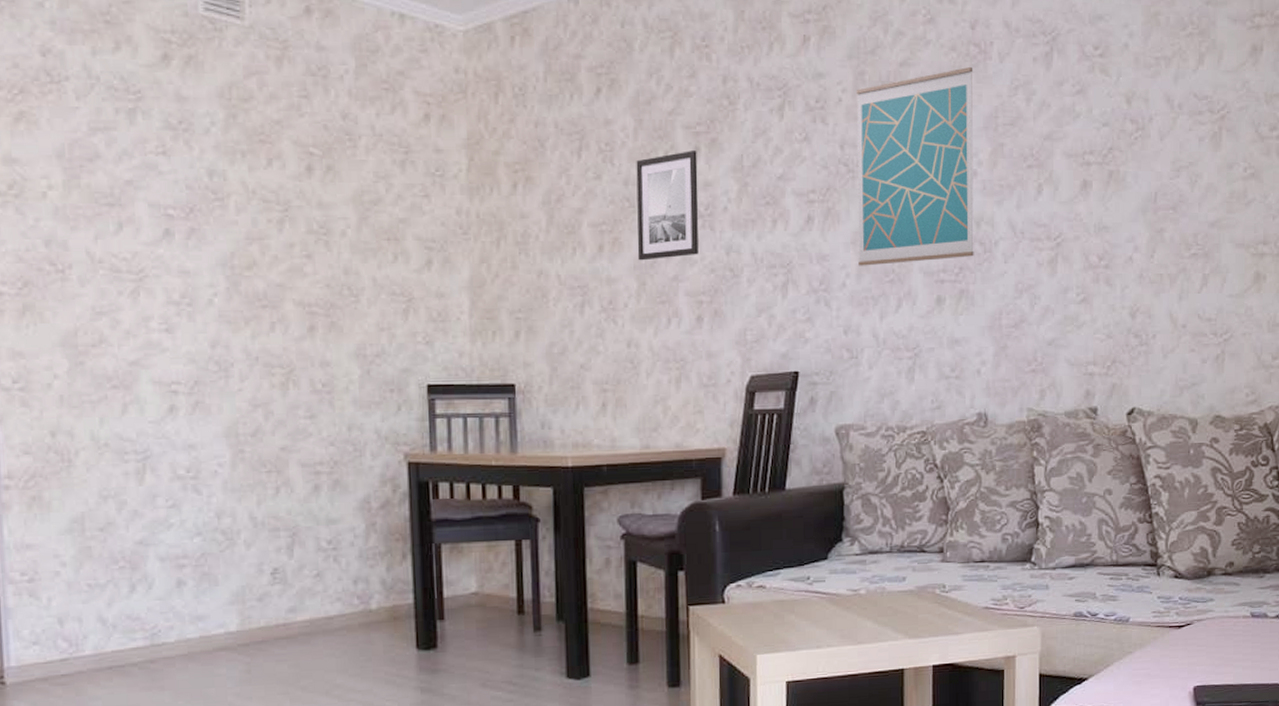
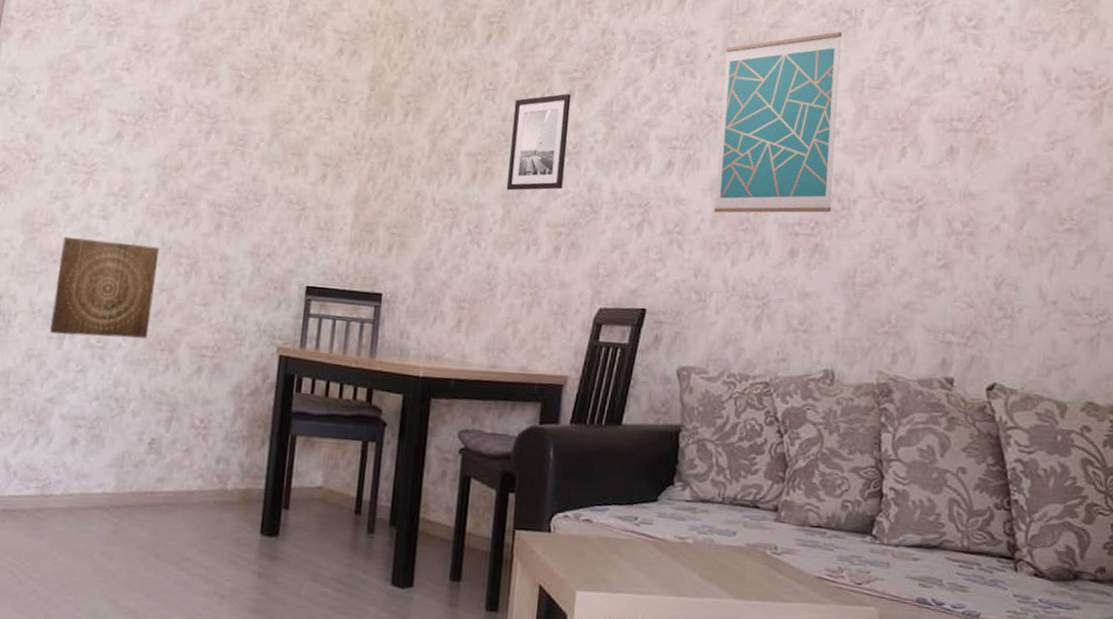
wall art: none [119,357,248,469] -> present [50,236,160,339]

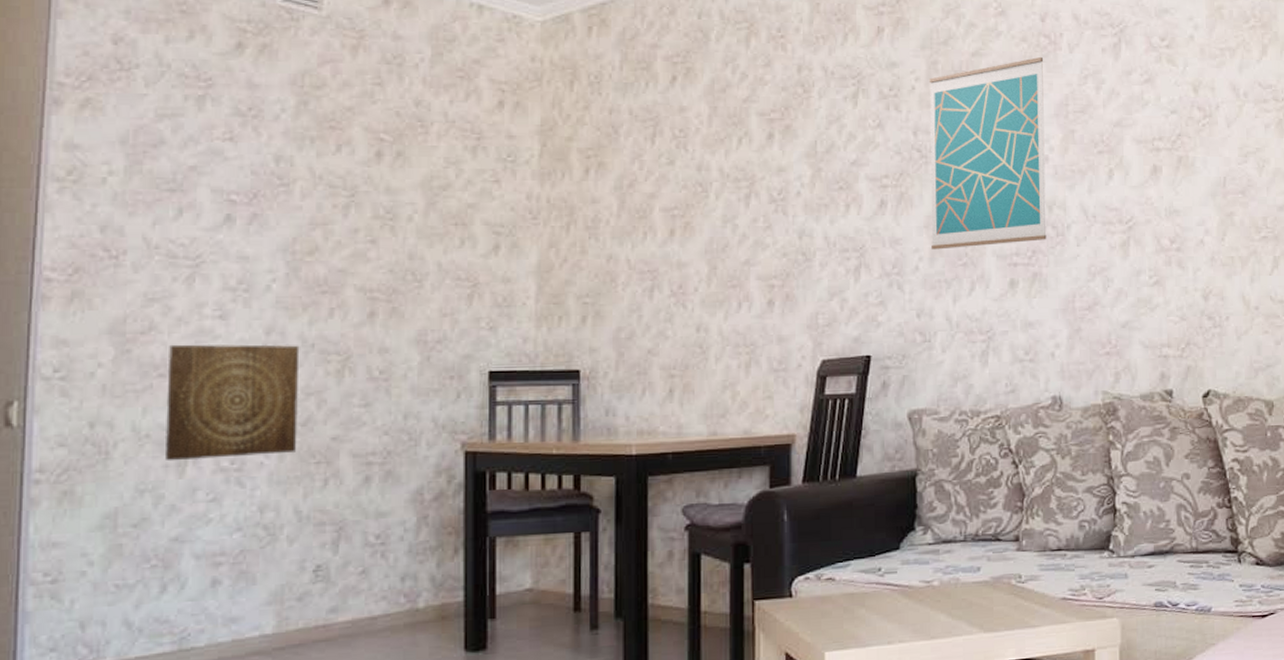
wall art: present [506,94,571,191] -> none [709,137,772,245]

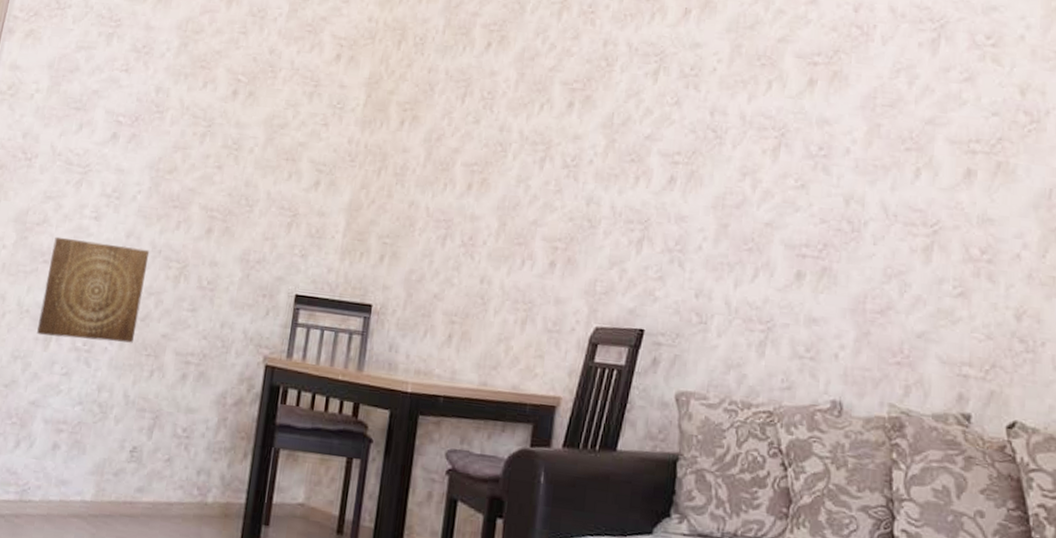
wall art: present [928,56,1047,250] -> none [717,47,854,235]

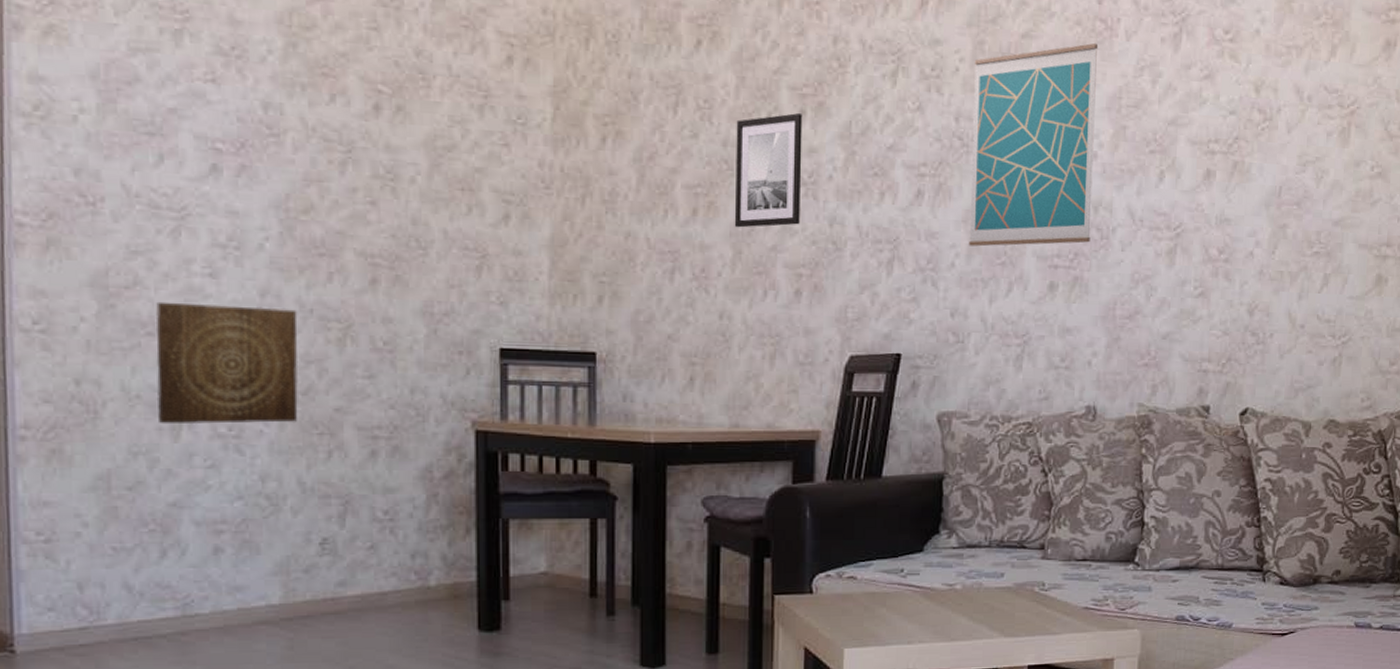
wall art: none [502,104,571,203] -> present [734,113,803,228]
wall art: none [717,47,854,235] -> present [969,42,1099,247]

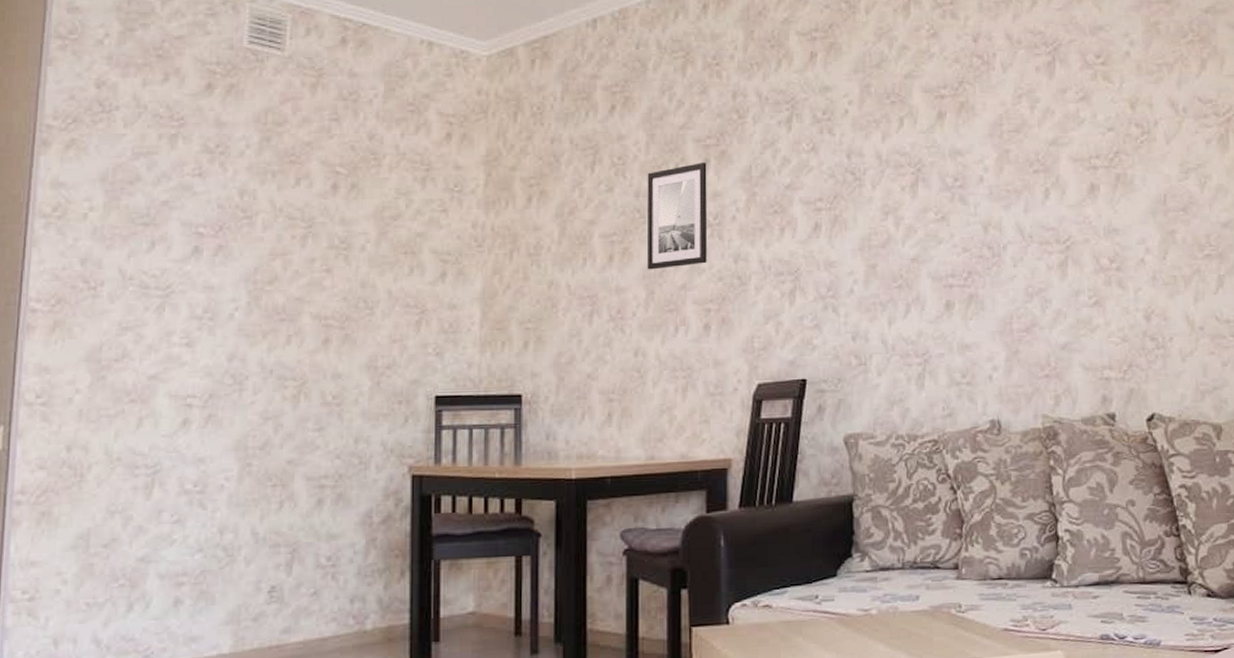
wall art: present [155,301,298,425] -> none [135,370,259,484]
wall art: present [969,42,1099,247] -> none [862,77,983,272]

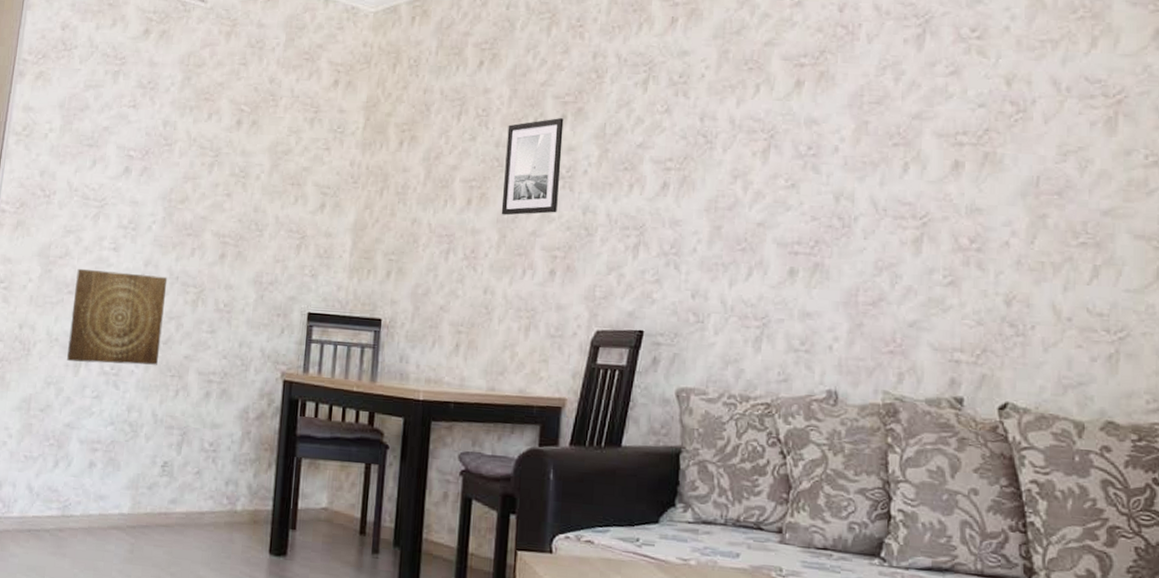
wall art: none [135,370,259,484] -> present [67,268,168,365]

